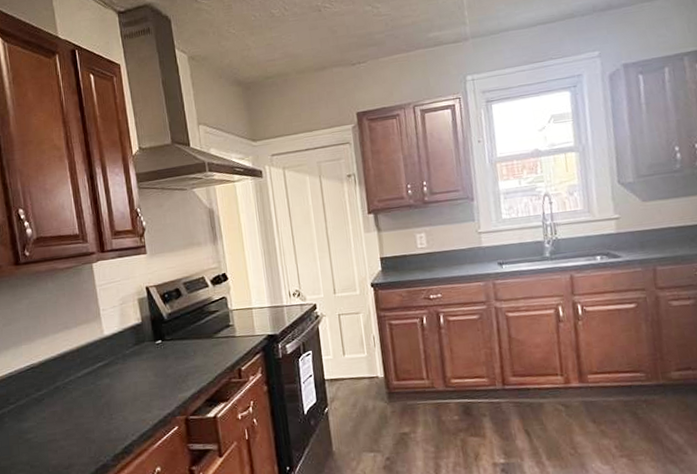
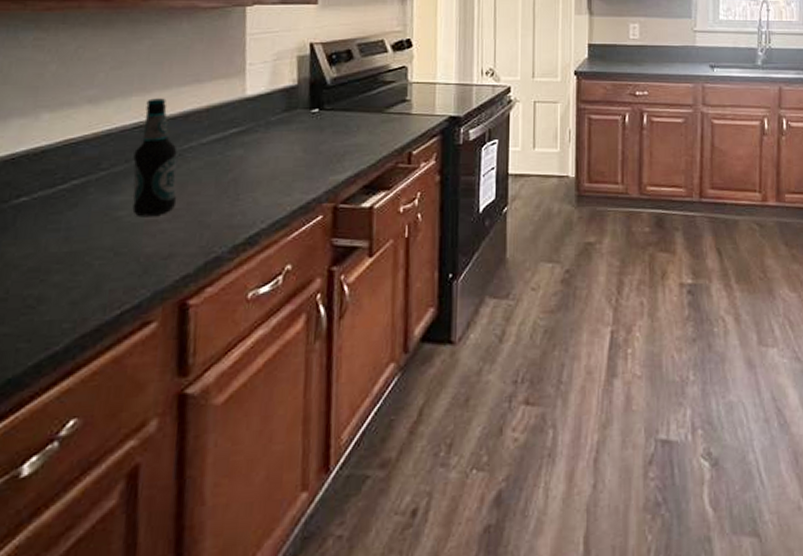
bottle: none [31,344,68,438] -> present [132,98,178,218]

